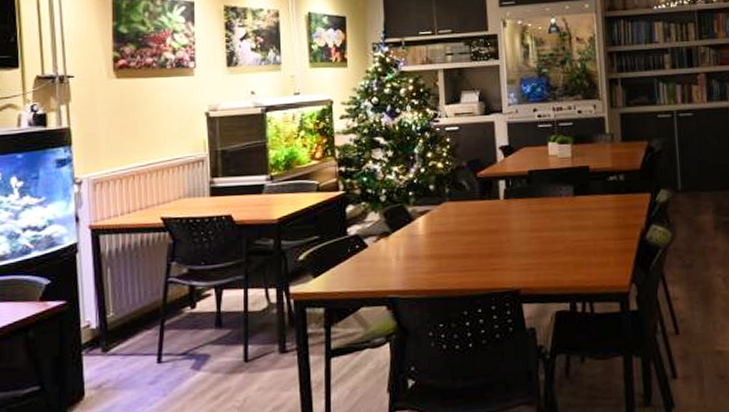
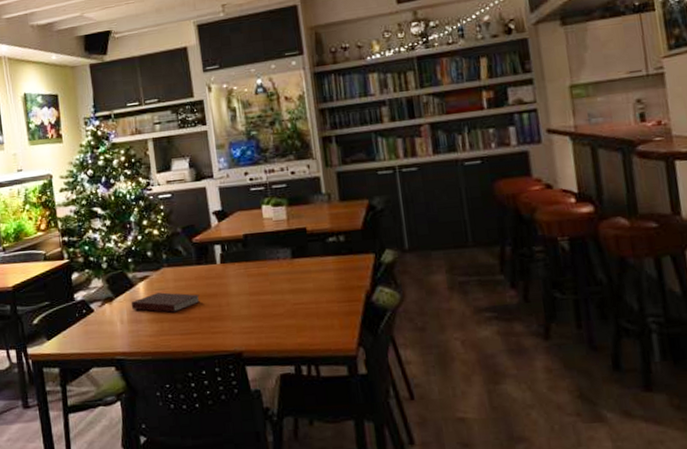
notebook: none [408,227,481,249] -> present [131,292,200,313]

